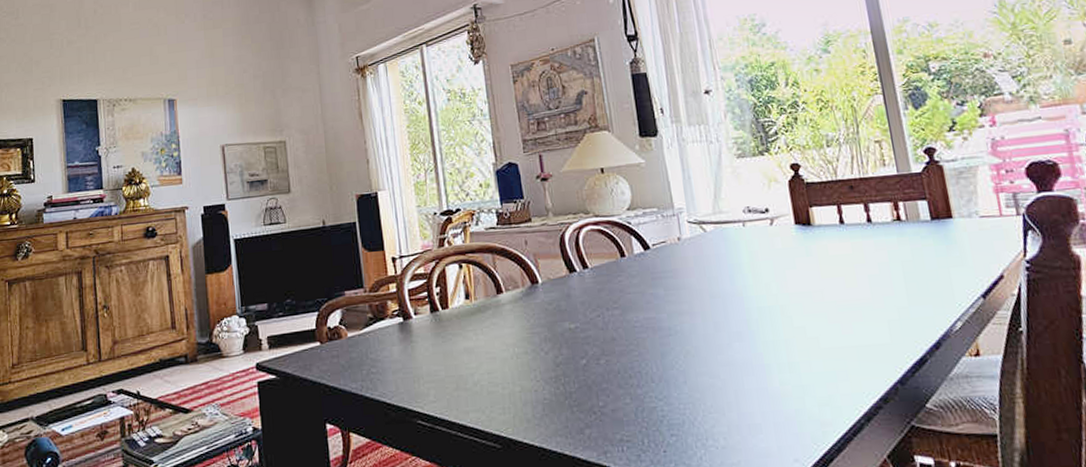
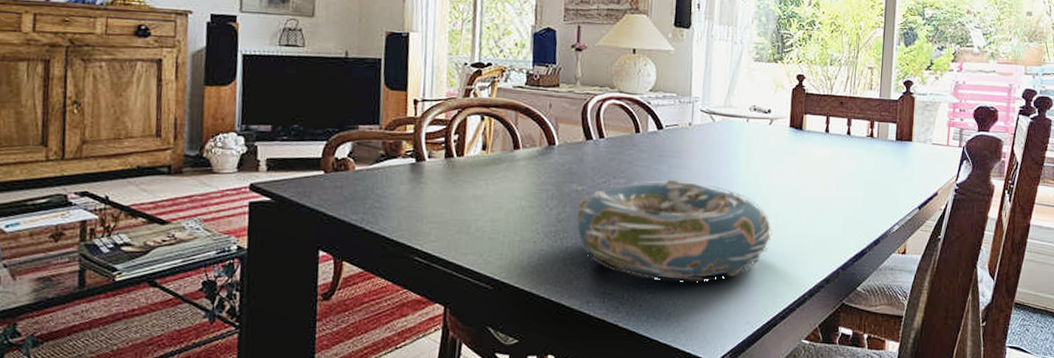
decorative bowl: none [573,303,803,420] -> present [576,180,772,281]

